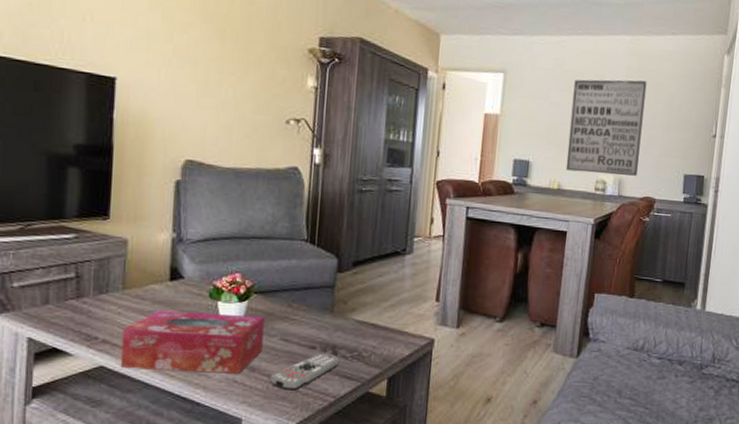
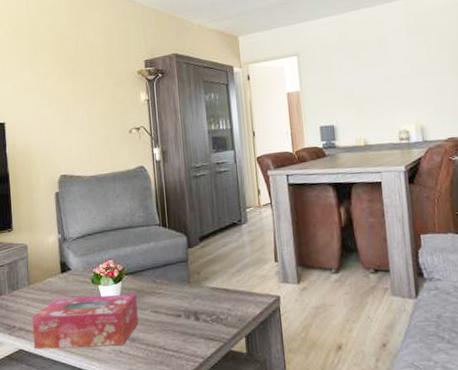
remote control: present [269,353,340,391] -> none [147,319,203,356]
wall art: present [566,79,647,176] -> none [360,34,438,128]

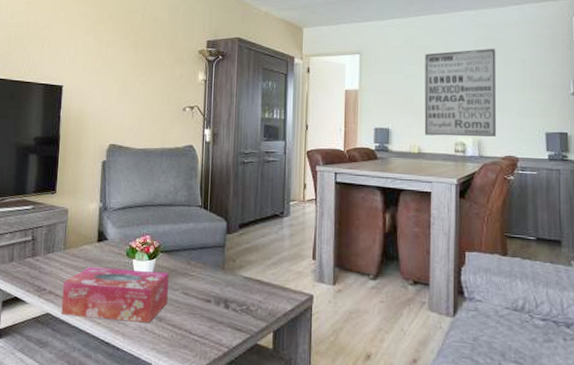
wall art: none [360,34,438,128] -> present [424,48,497,137]

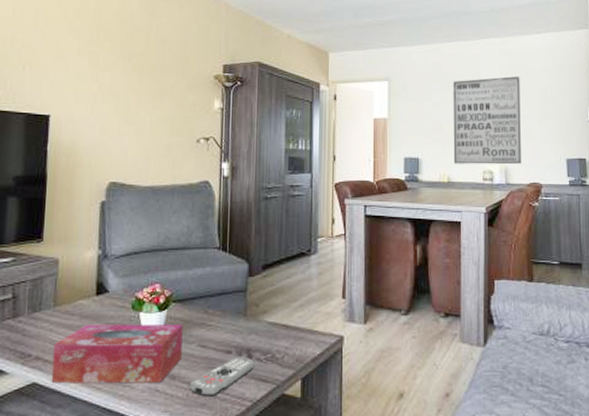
remote control: none [173,306,231,340] -> present [189,357,255,397]

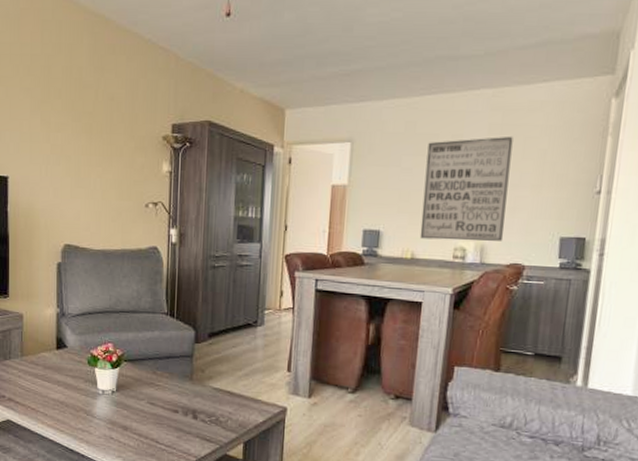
tissue box: present [51,324,183,384] -> none [22,374,134,432]
remote control: present [189,357,255,397] -> none [139,416,200,449]

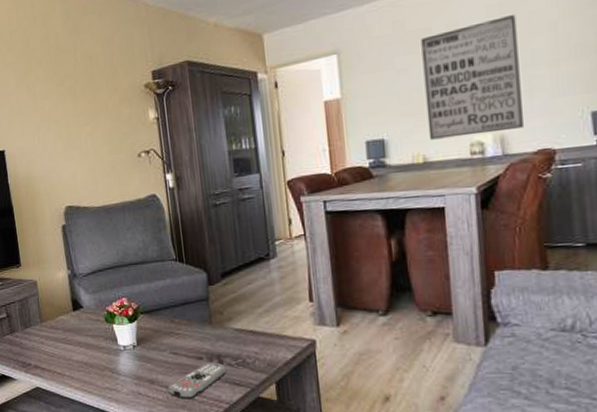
remote control: none [139,416,200,449] -> present [167,362,227,399]

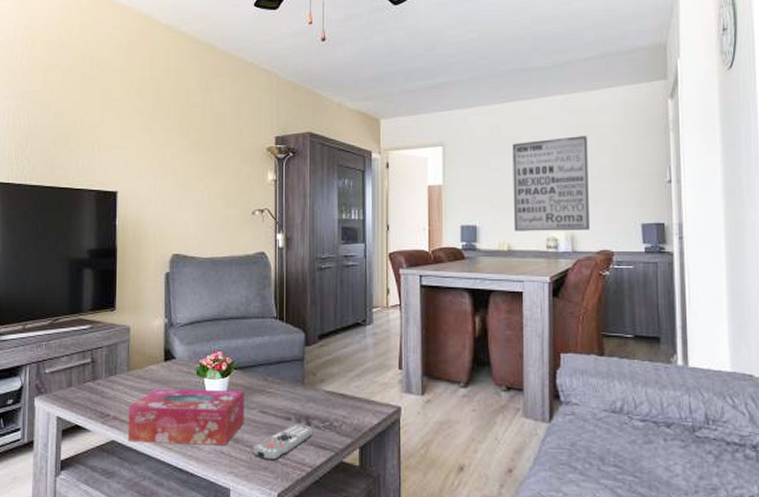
tissue box: none [46,334,157,388] -> present [127,388,244,445]

